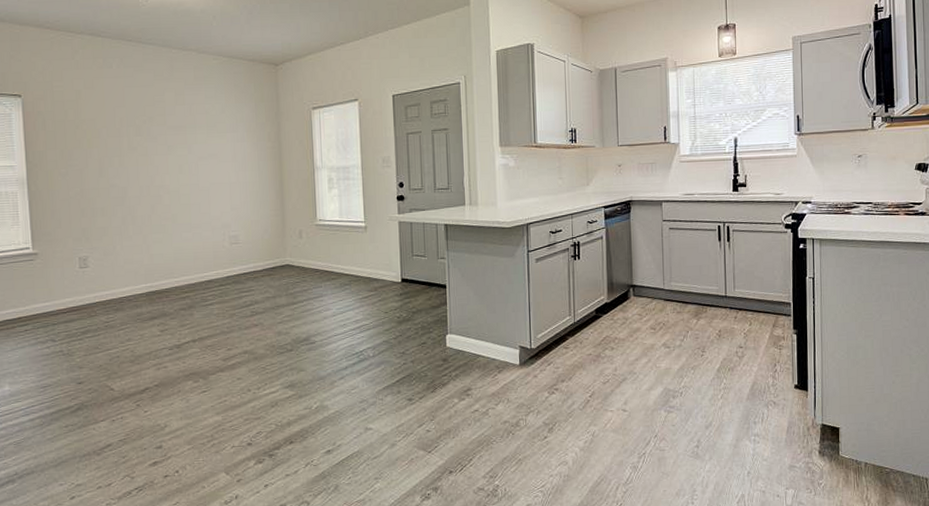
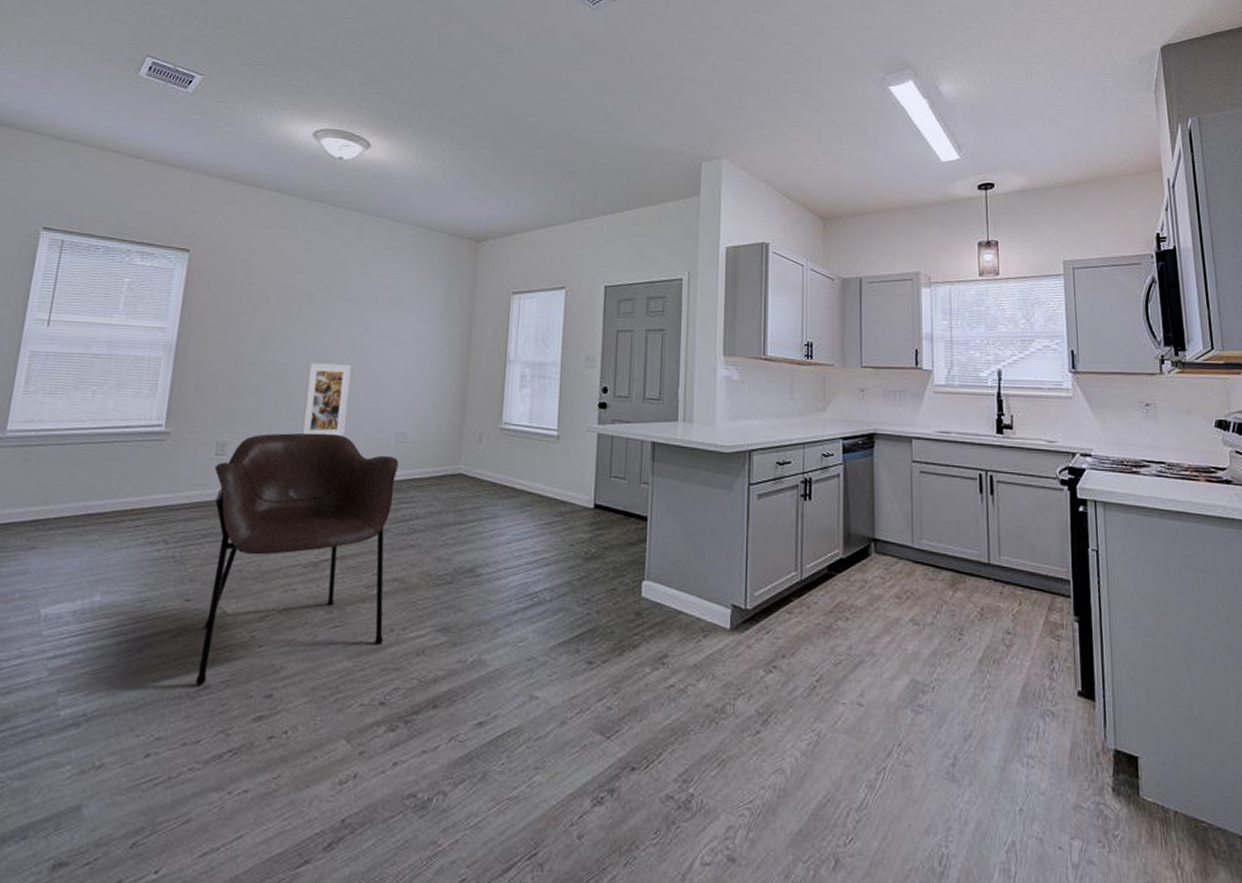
armchair: none [81,241,244,445] -> present [195,432,398,685]
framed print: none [145,183,185,245] -> present [301,363,352,437]

